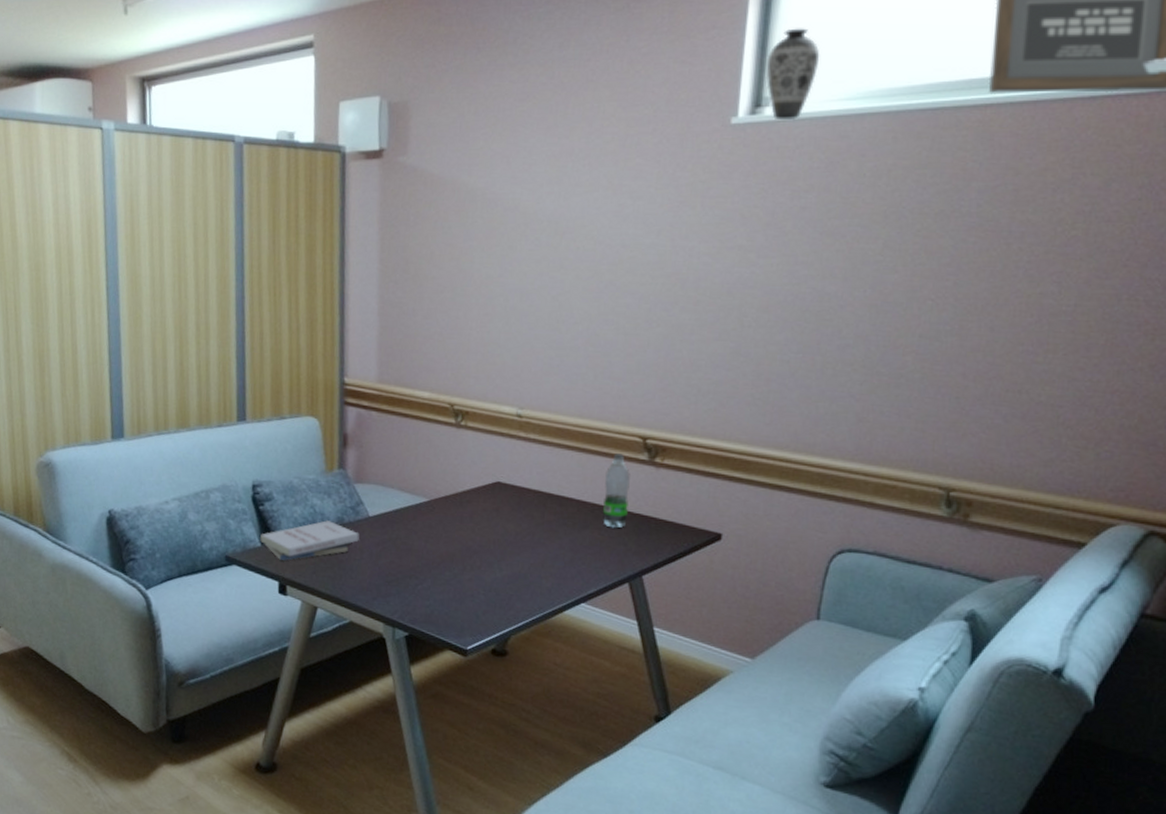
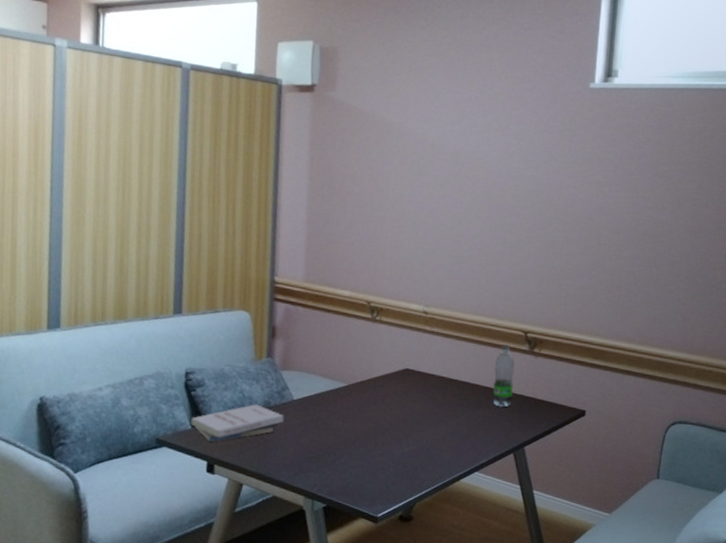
decorative vase: present [765,28,820,121] -> none [614,21,652,90]

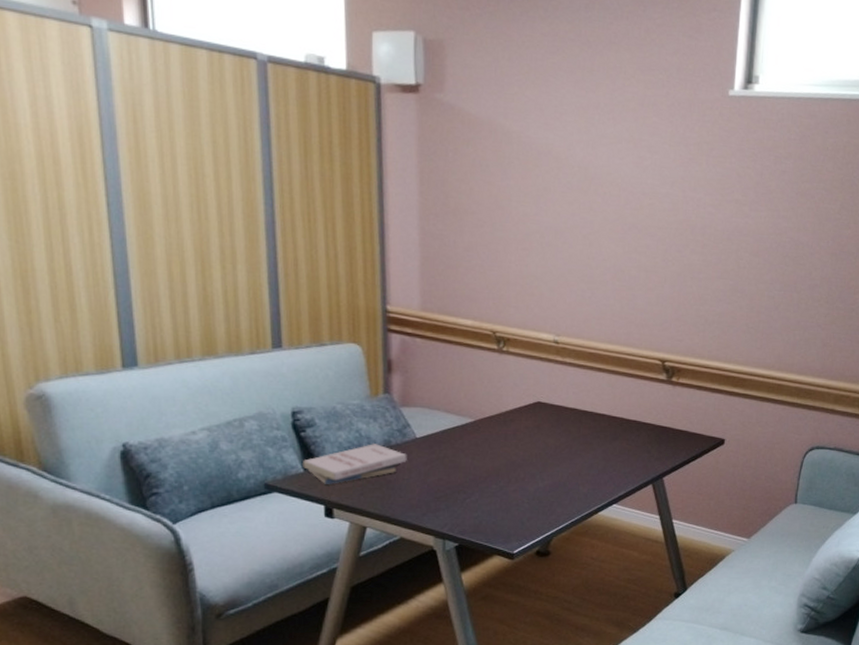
bottle: present [493,345,515,408] -> none [630,374,652,439]

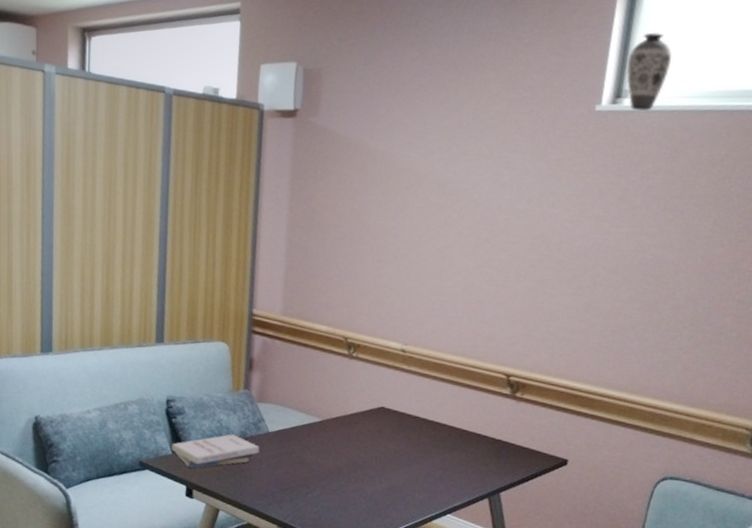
decorative vase: none [755,20,796,98] -> present [626,32,672,112]

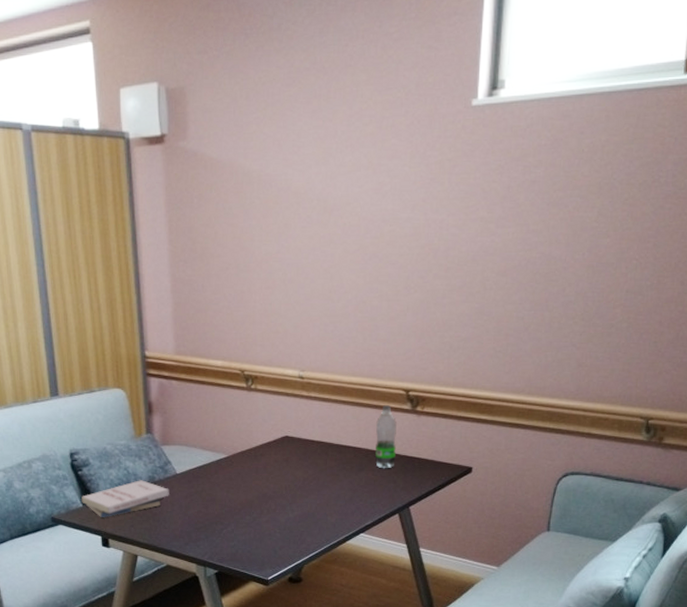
bottle: none [469,387,495,452] -> present [375,405,397,469]
decorative vase: present [626,32,672,112] -> none [500,14,546,102]

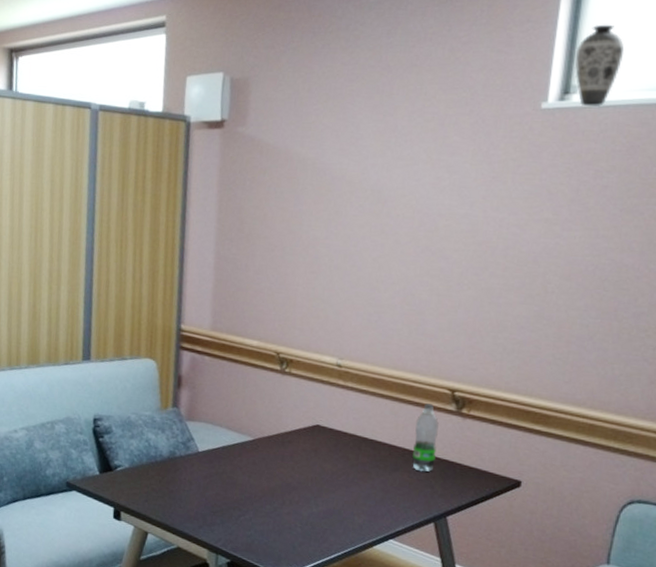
books: present [81,480,169,517] -> none [99,454,189,488]
decorative vase: none [500,14,546,102] -> present [574,24,625,108]

